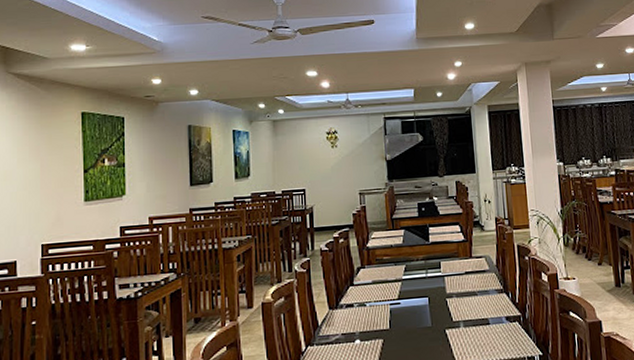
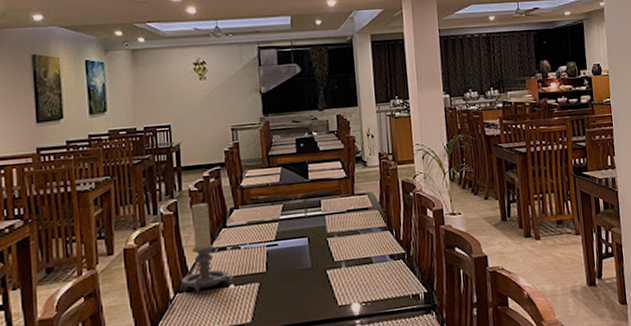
candle holder: none [312,261,355,345] -> present [181,202,229,291]

